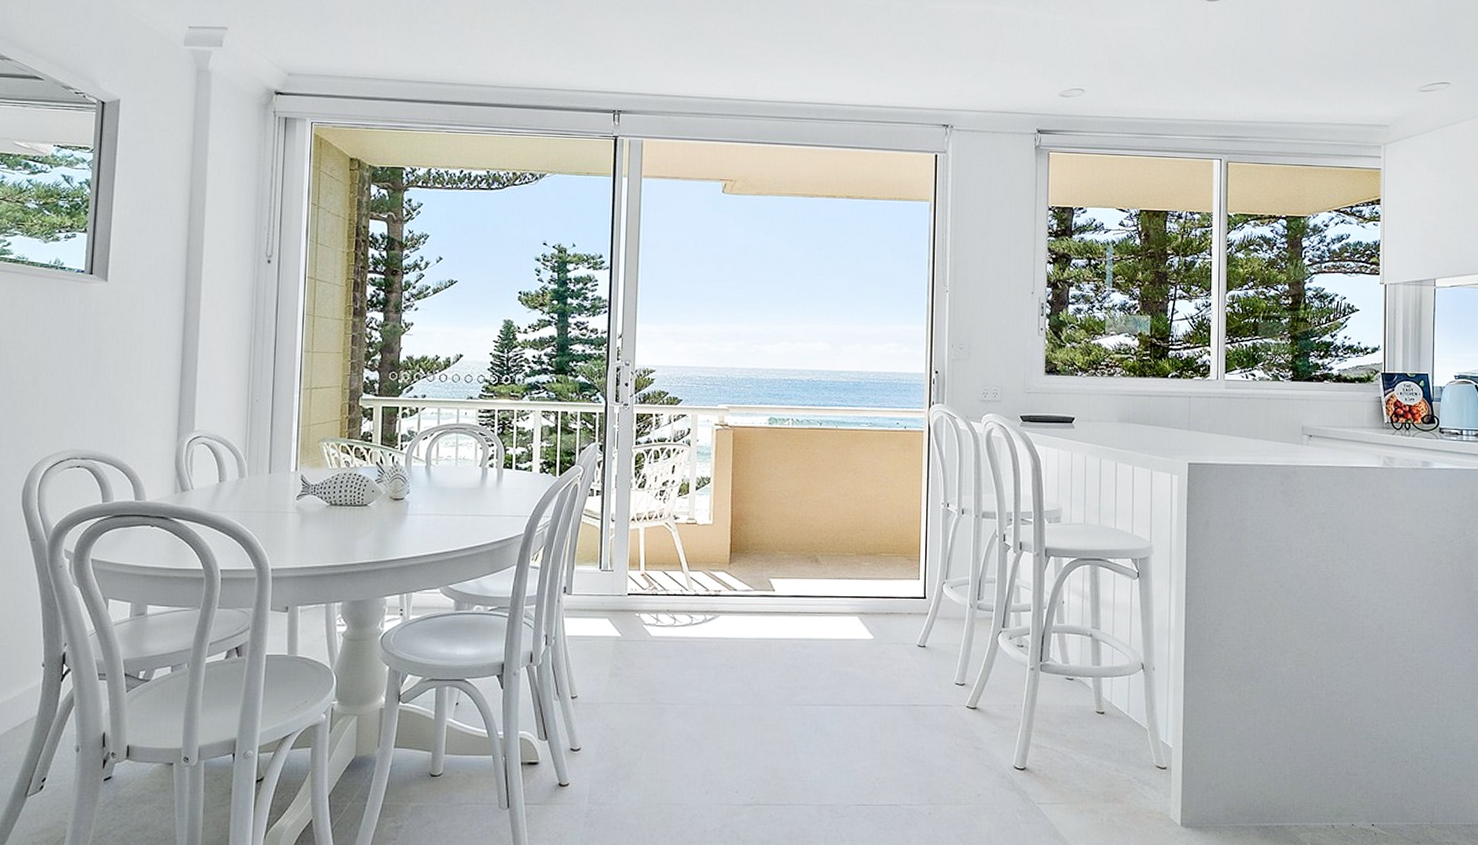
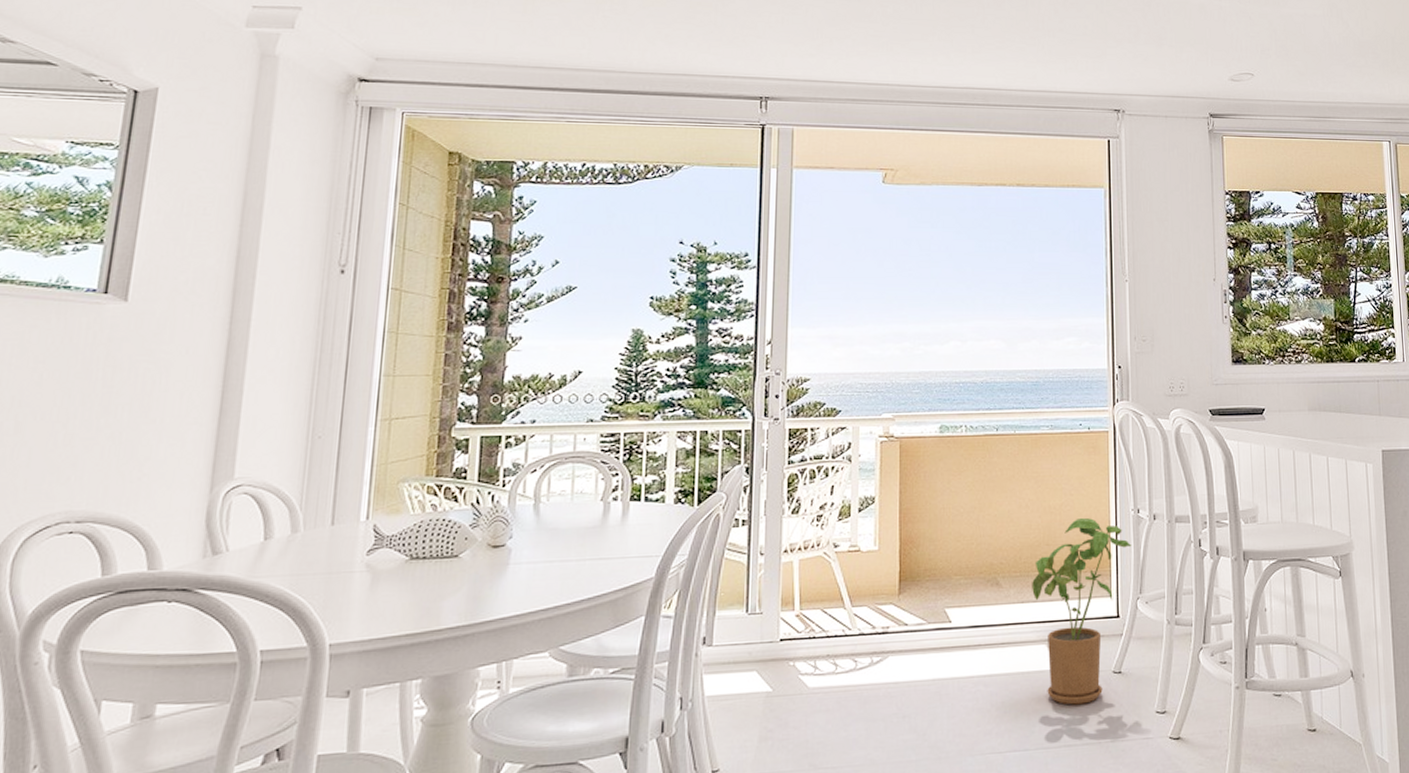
house plant: none [847,507,941,671] -> present [1032,517,1132,705]

